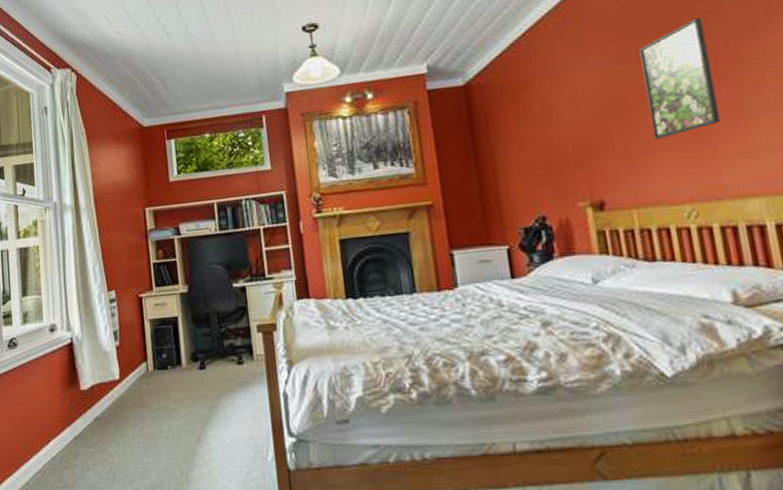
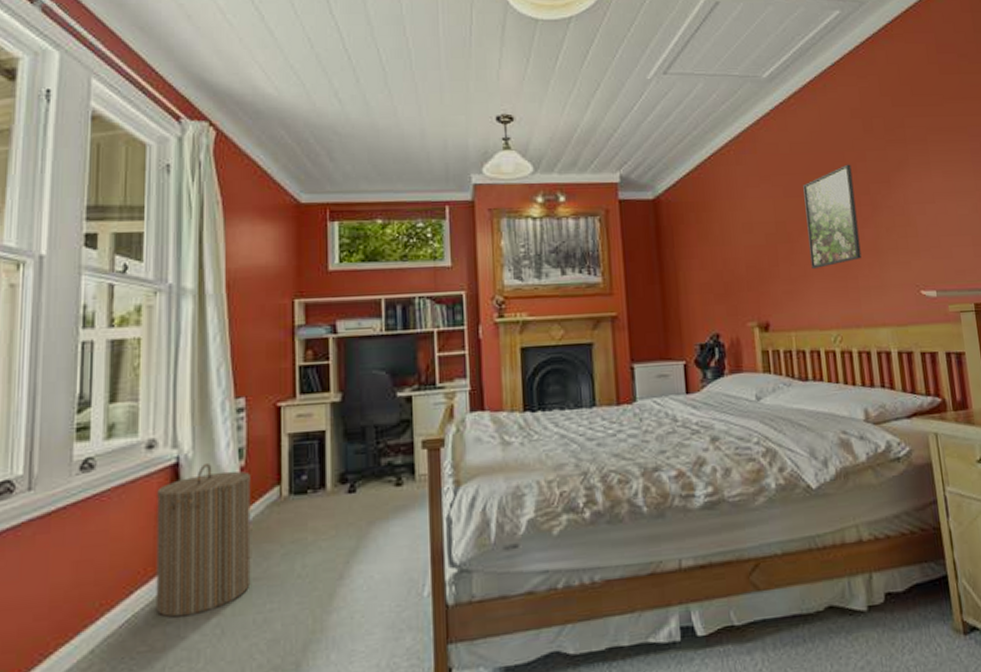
laundry hamper: none [60,342,131,463] -> present [155,462,251,618]

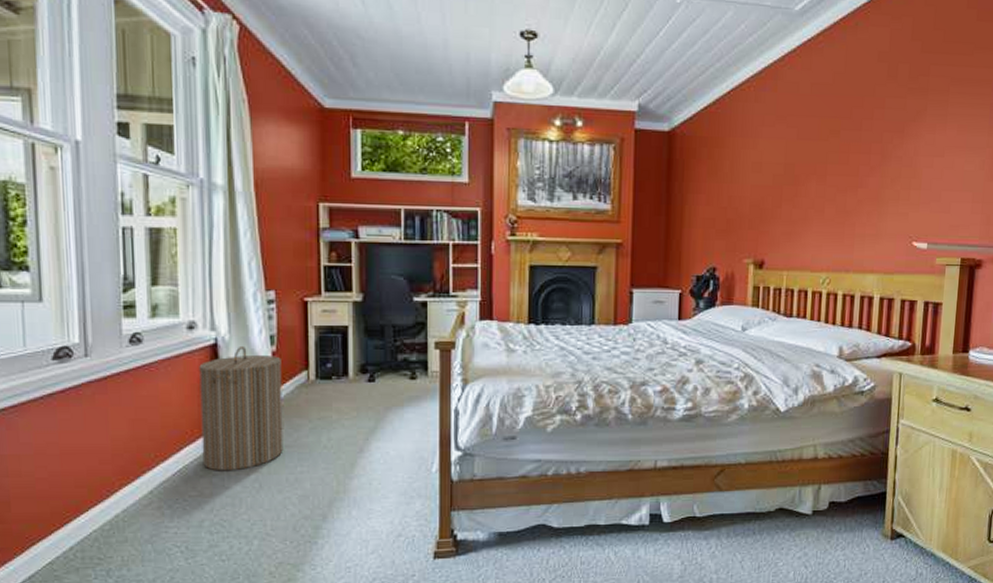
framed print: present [803,164,862,270] -> none [813,110,869,214]

